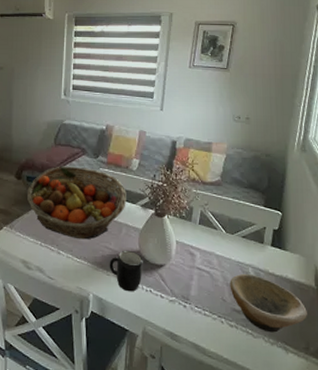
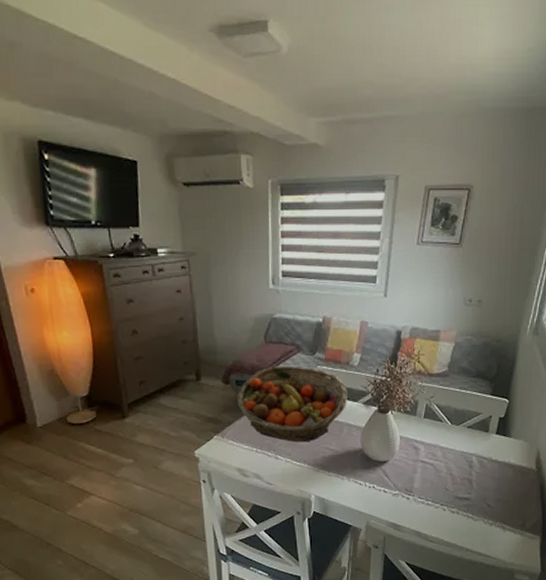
mug: present [109,250,143,292] -> none [330,449,366,490]
bowl: present [230,273,307,333] -> none [453,462,526,515]

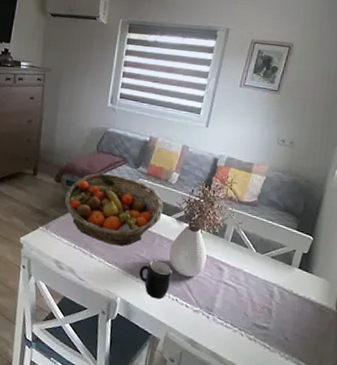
mug: none [330,449,366,490] -> present [139,259,173,299]

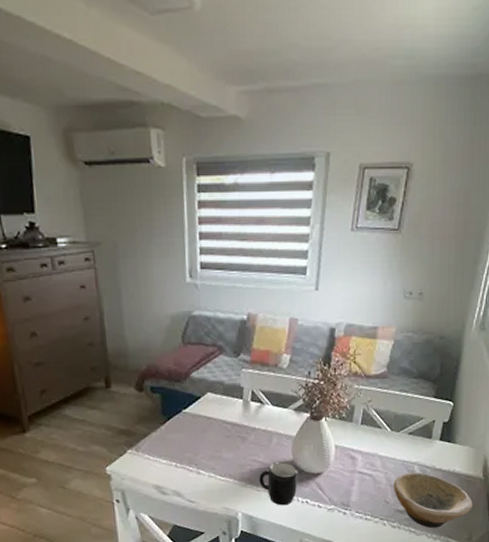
fruit basket: present [64,173,163,246] -> none [152,369,276,455]
bowl: none [253,291,325,349] -> present [393,472,472,529]

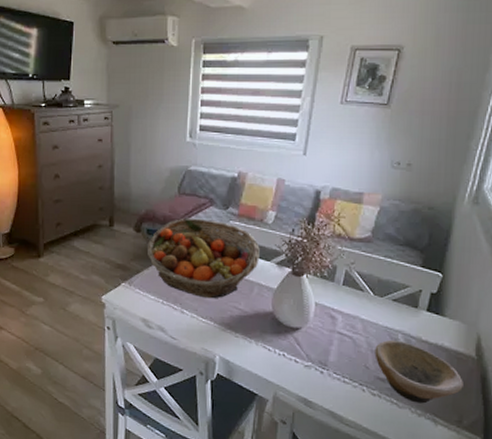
fruit basket: none [152,369,276,455] -> present [146,218,260,299]
mug: present [259,461,298,506] -> none [238,311,277,355]

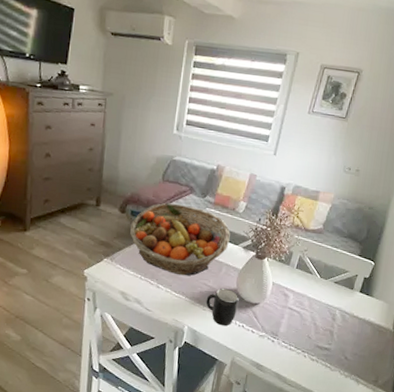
mug: none [238,311,277,355] -> present [206,288,239,326]
bowl: present [374,339,463,404] -> none [316,315,382,367]

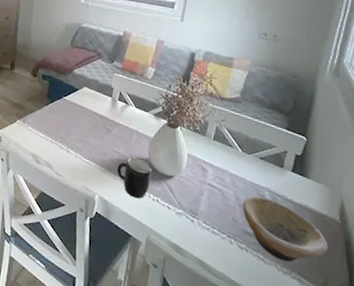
fruit basket: present [129,203,230,276] -> none [40,67,140,142]
bowl: none [316,315,382,367] -> present [242,196,328,263]

